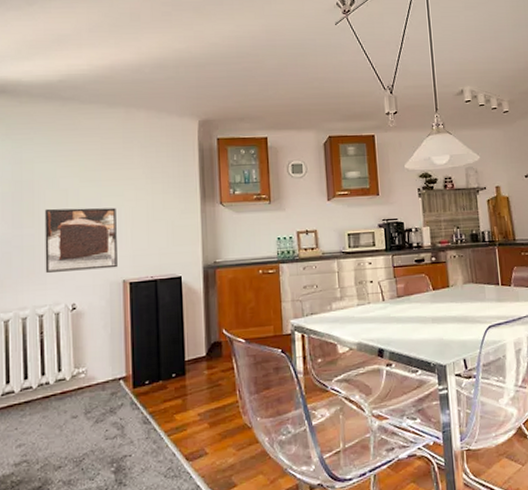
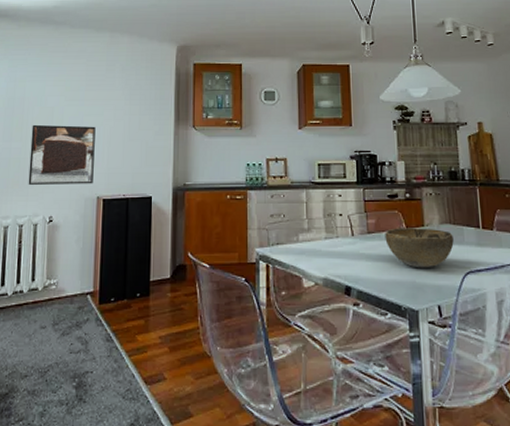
decorative bowl: none [413,288,477,327] -> present [385,228,454,268]

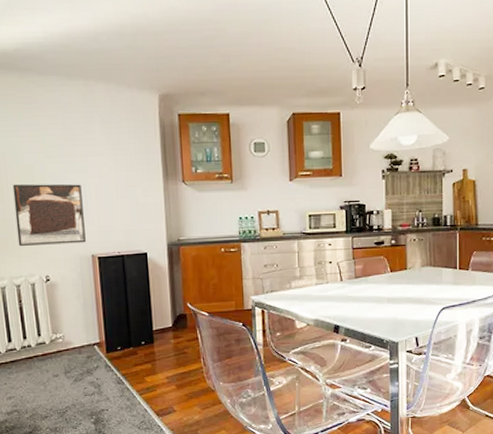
decorative bowl: present [385,228,454,268] -> none [371,271,433,307]

